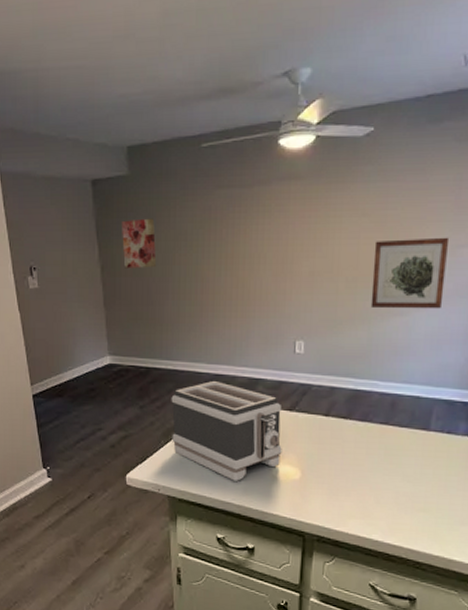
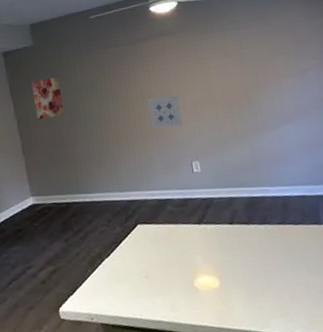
toaster: present [171,380,282,481] -> none [92,206,199,299]
wall art: none [256,257,294,296] -> present [148,94,183,129]
wall art: present [370,237,450,309] -> none [239,64,304,126]

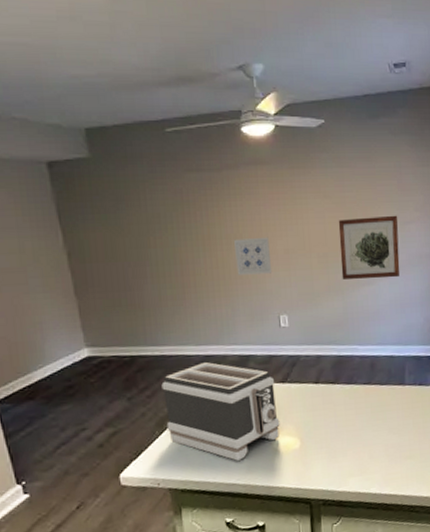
wall art: present [32,77,65,120] -> none [87,201,131,254]
toaster: none [92,206,199,299] -> present [161,361,280,461]
wall art: none [239,64,304,126] -> present [338,215,400,279]

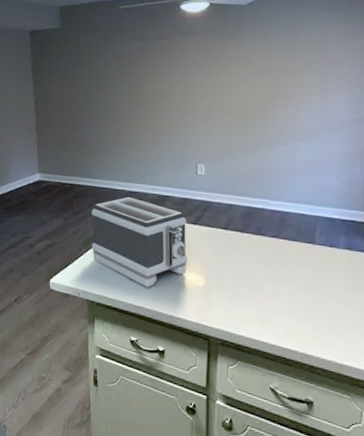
wall art: present [234,237,273,275] -> none [164,96,195,127]
wall art: present [338,215,400,279] -> none [259,83,320,141]

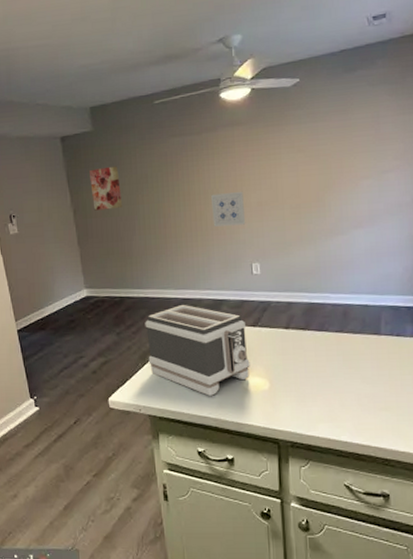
wall art: none [53,62,82,102] -> present [90,166,123,211]
wall art: none [164,96,195,127] -> present [211,191,246,227]

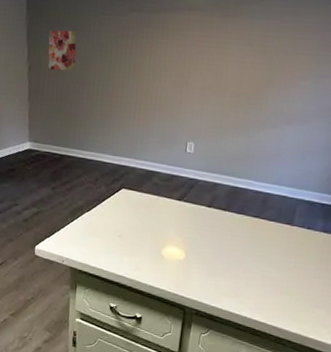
toaster: present [145,304,250,396] -> none [77,170,173,258]
wall art: present [211,191,246,227] -> none [157,72,190,105]

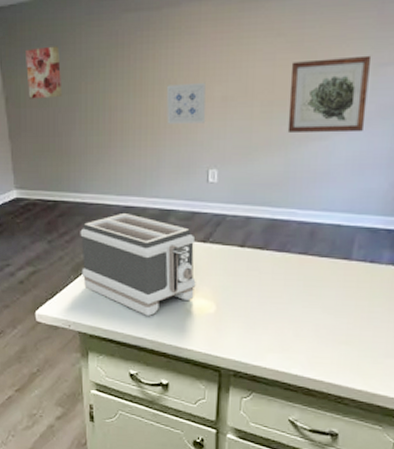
toaster: none [77,170,173,258] -> present [80,212,196,316]
wall art: none [157,72,190,105] -> present [166,82,206,124]
wall art: none [250,66,315,126] -> present [287,55,372,133]

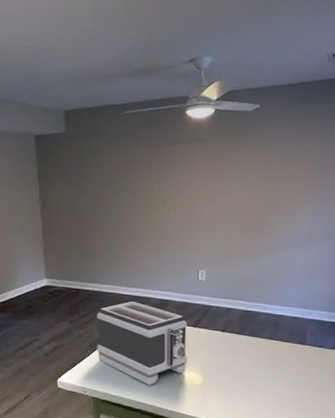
wall art: present [26,46,63,99] -> none [59,168,87,208]
wall art: present [166,82,206,124] -> none [167,203,198,234]
wall art: present [287,55,372,133] -> none [258,191,319,248]

